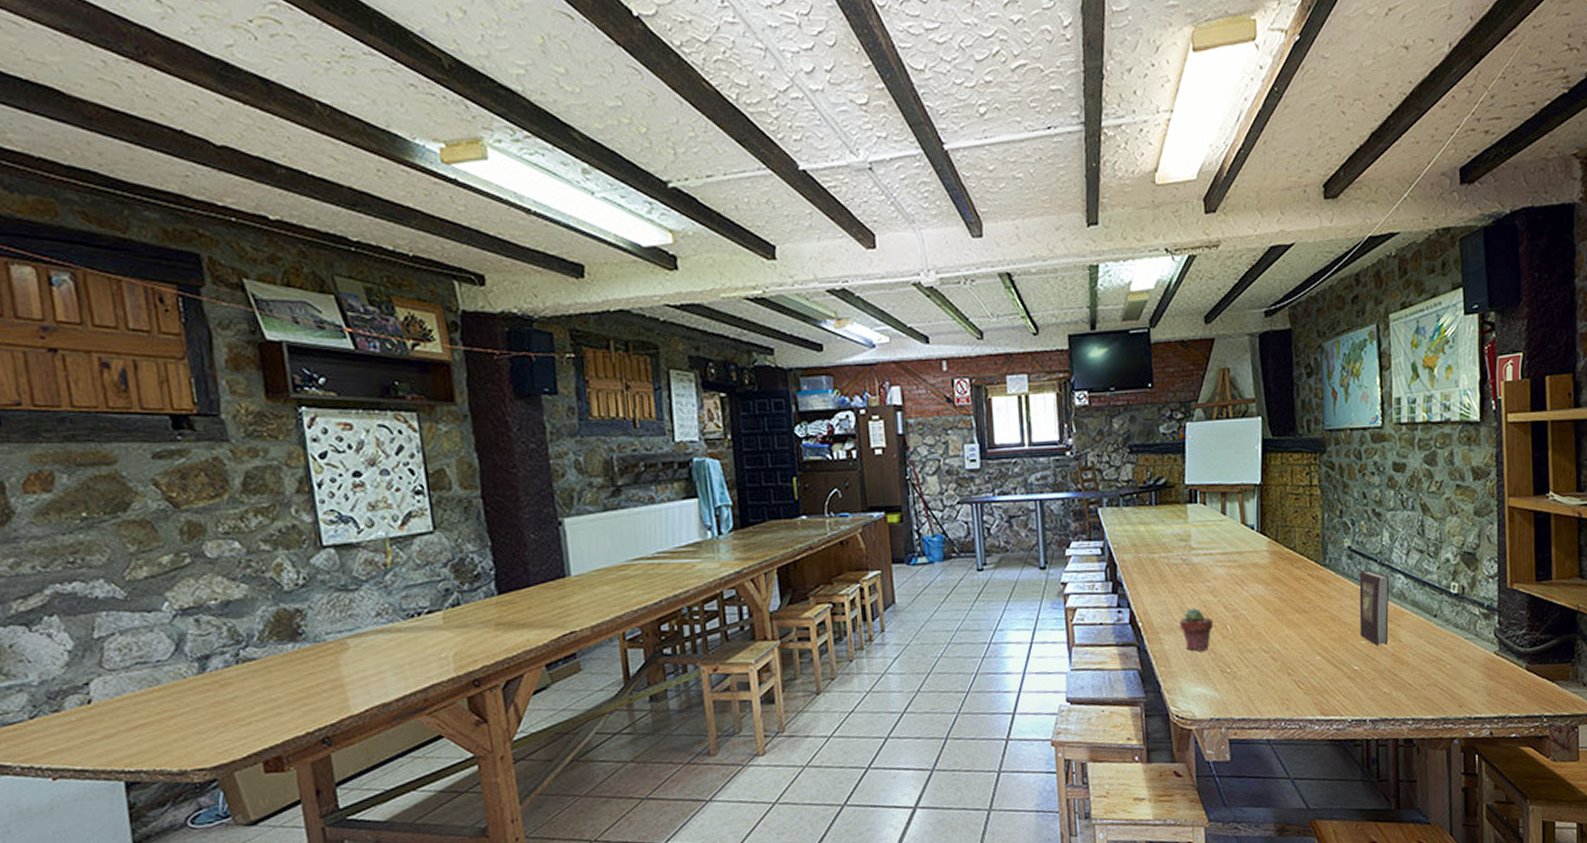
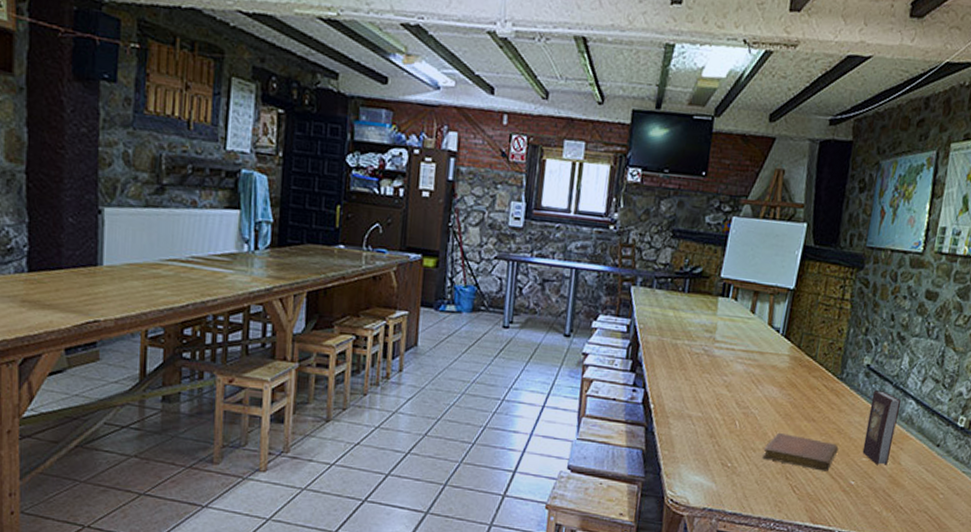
potted succulent: present [1179,608,1214,651] -> none [689,399,723,442]
notebook: none [1260,629,1336,662] -> present [762,433,839,472]

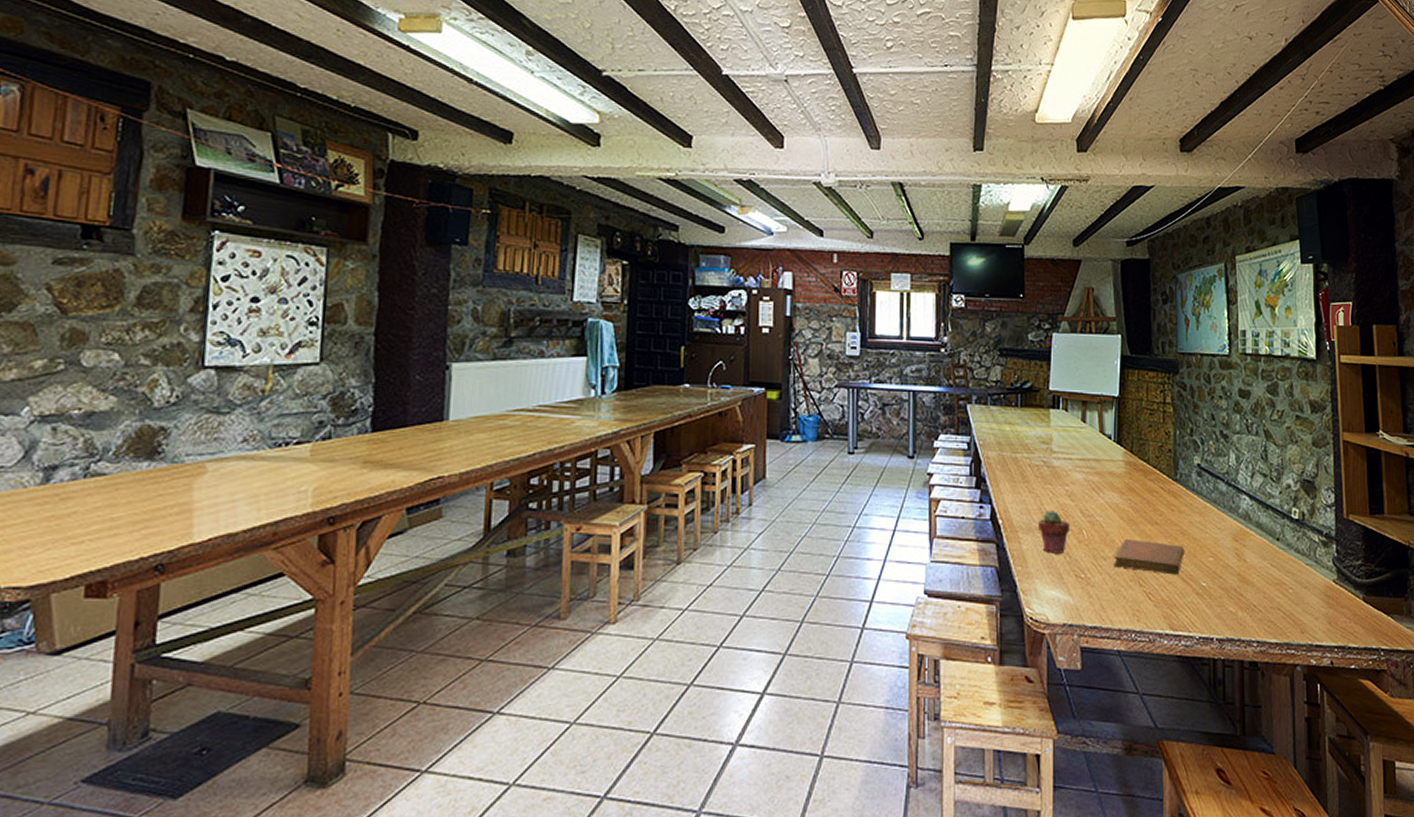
potted succulent: none [689,399,723,442] -> present [1037,511,1071,554]
book: present [862,390,901,465] -> none [1207,489,1235,563]

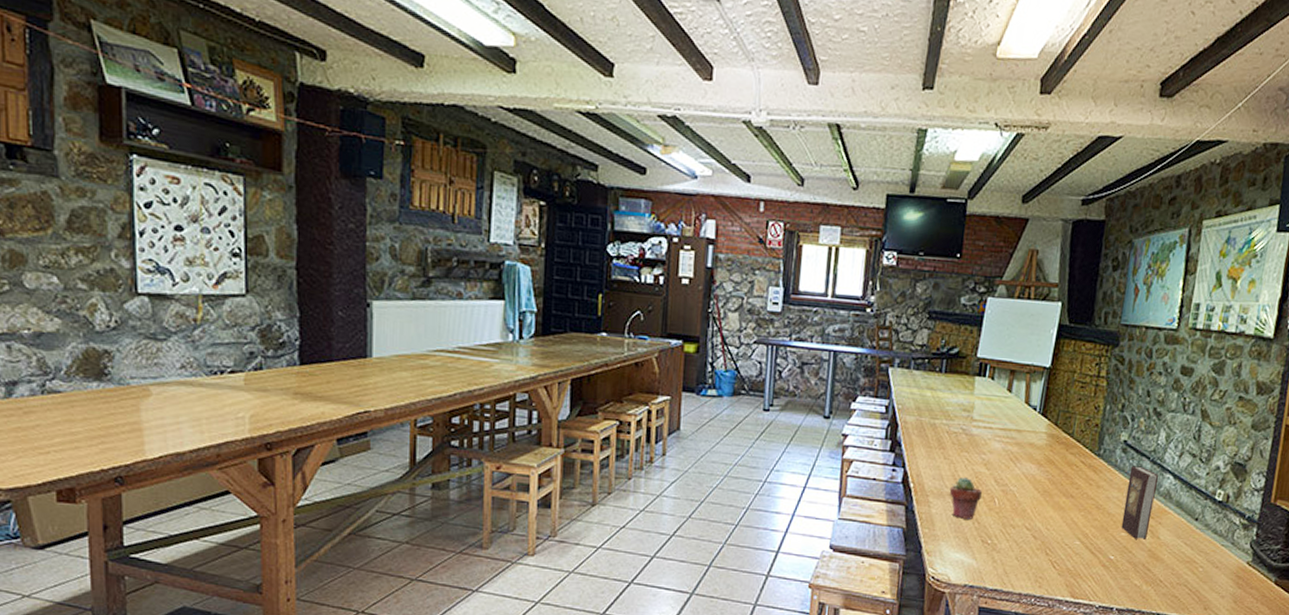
notebook: present [1113,539,1185,575] -> none [1022,510,1098,547]
book: none [1207,489,1235,563] -> present [1121,466,1158,540]

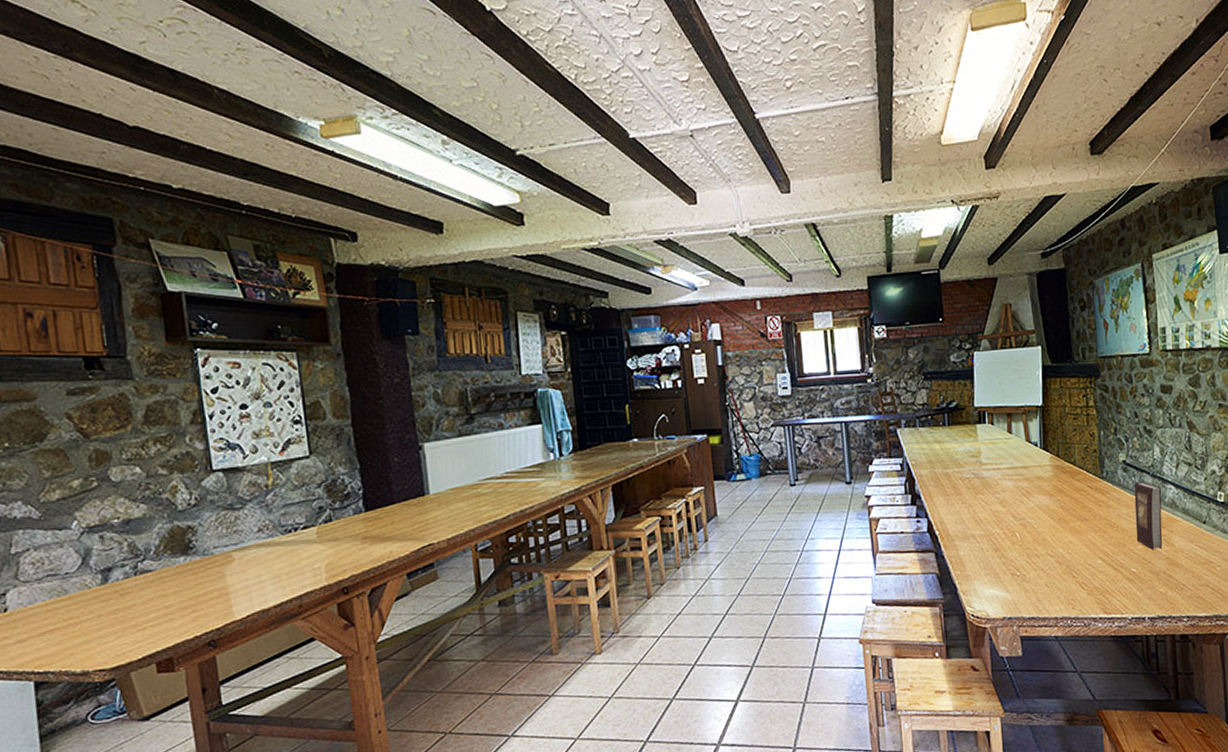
potted succulent: present [949,477,982,519] -> none [972,518,1004,557]

